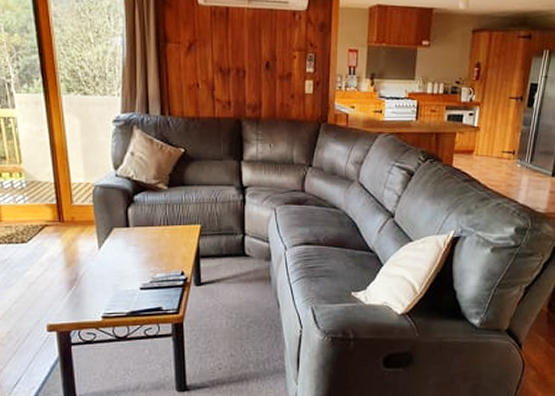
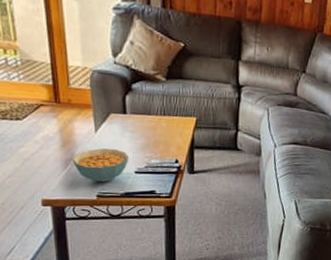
cereal bowl: none [77,266,133,301] -> present [73,148,129,182]

